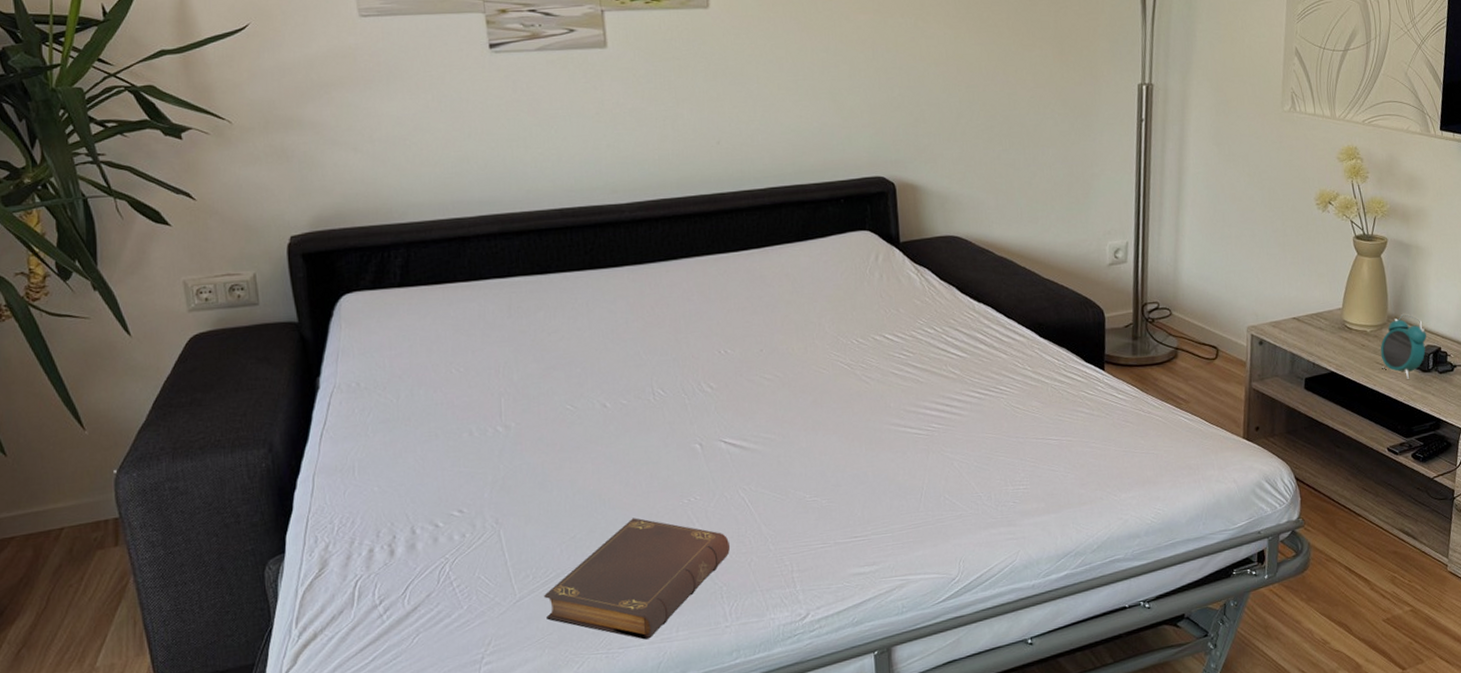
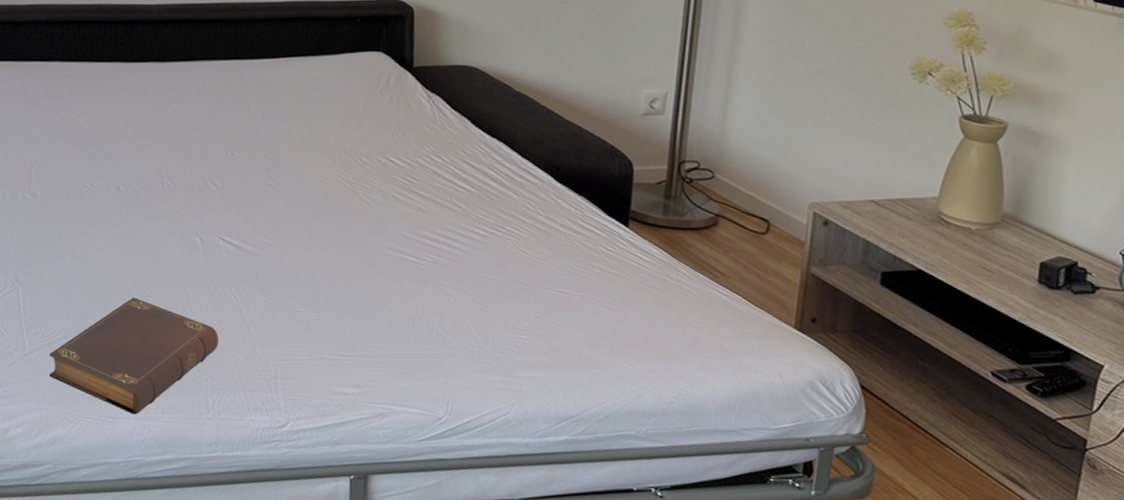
alarm clock: present [1380,313,1427,380] -> none [988,214,1057,295]

